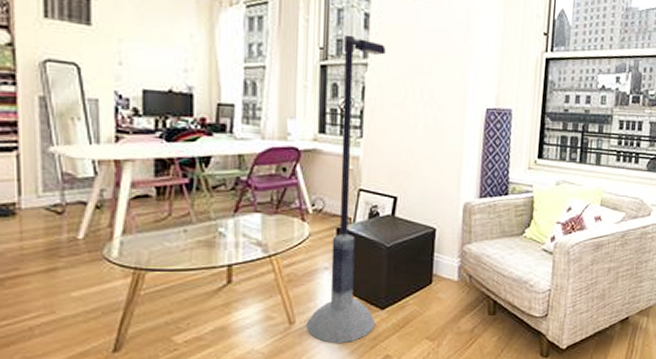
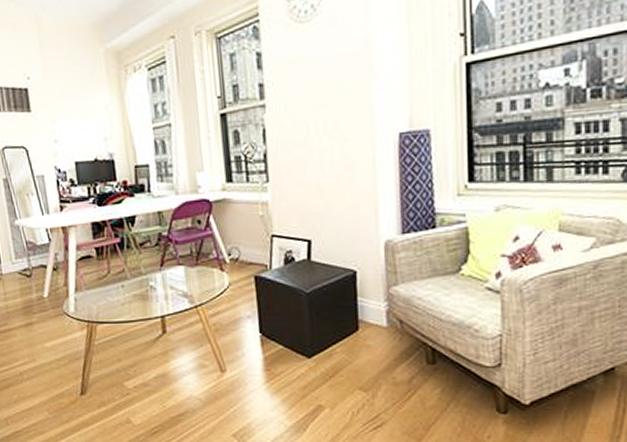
floor lamp: present [306,34,386,344] -> none [236,78,304,393]

